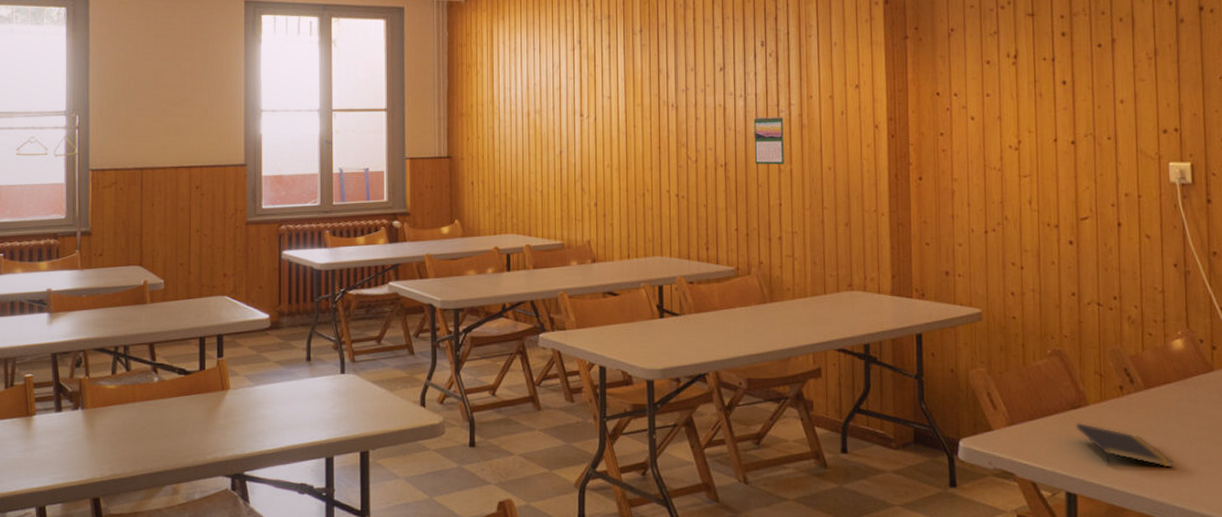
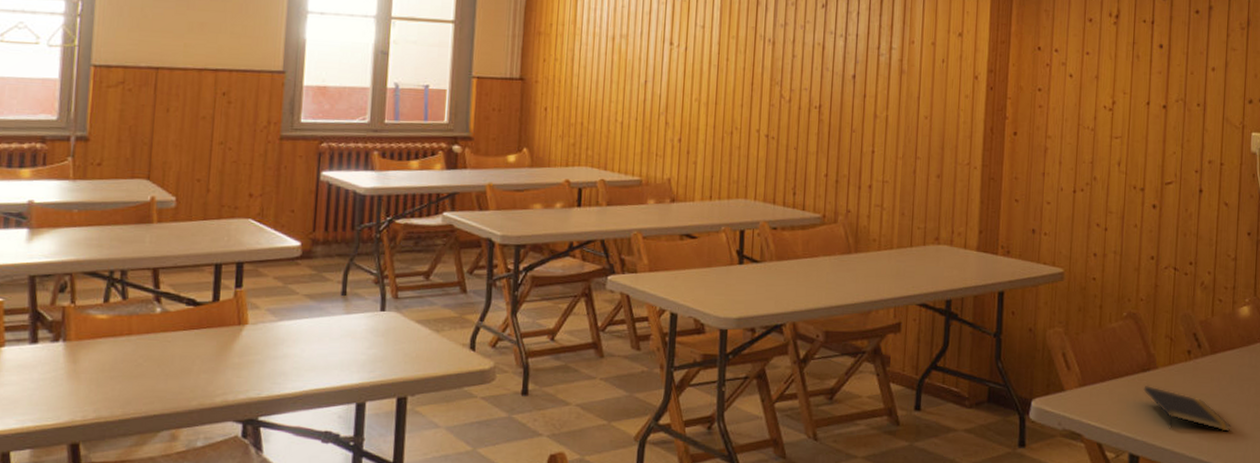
calendar: present [754,116,785,165] -> none [850,58,883,111]

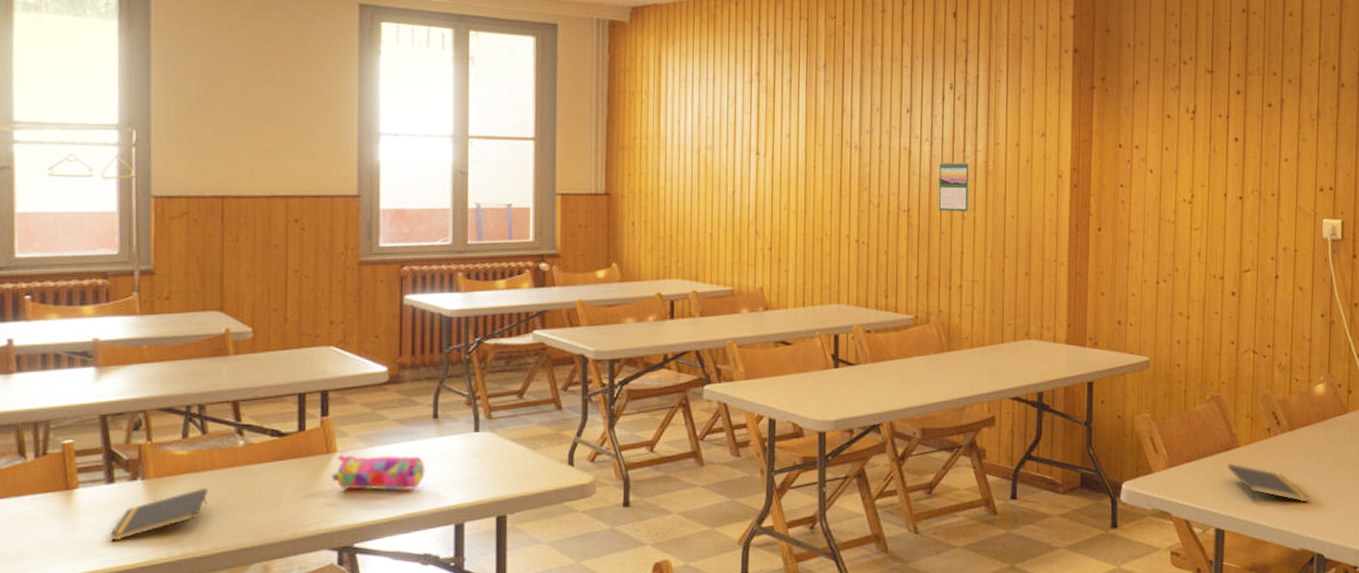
notepad: none [30,352,124,401] -> present [110,487,207,541]
pencil case: none [240,326,331,367] -> present [330,454,425,491]
calendar: none [850,58,883,111] -> present [938,162,970,212]

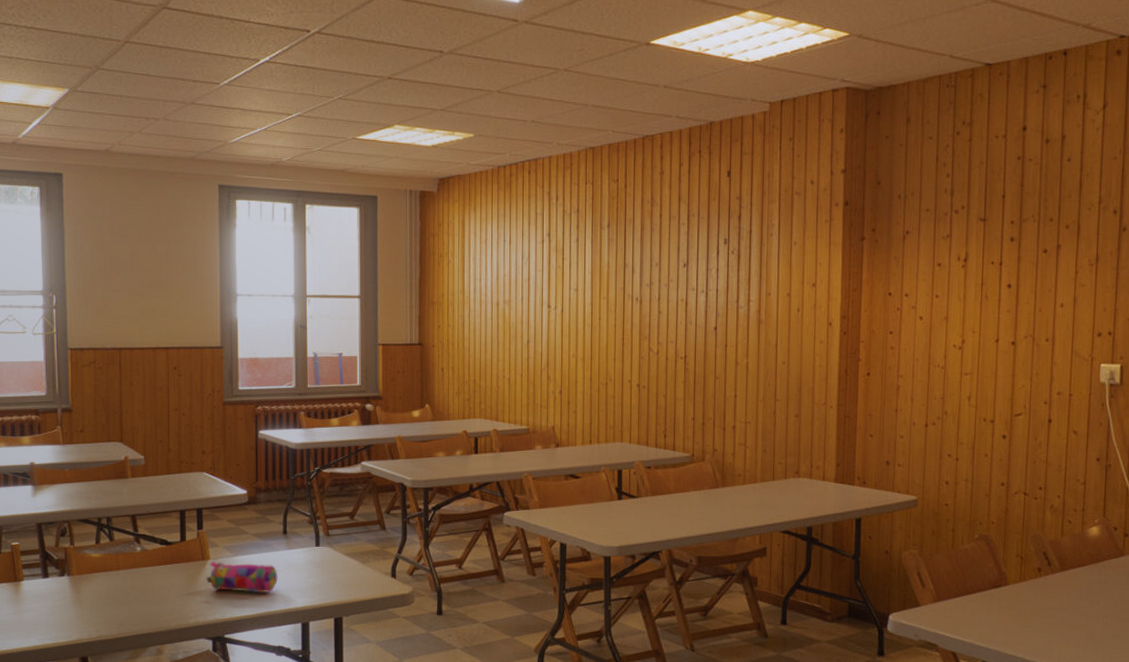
notepad: present [110,487,207,541] -> none [46,584,115,623]
calendar: present [938,162,970,212] -> none [713,311,743,358]
notepad: present [1227,463,1309,503] -> none [995,599,1081,641]

